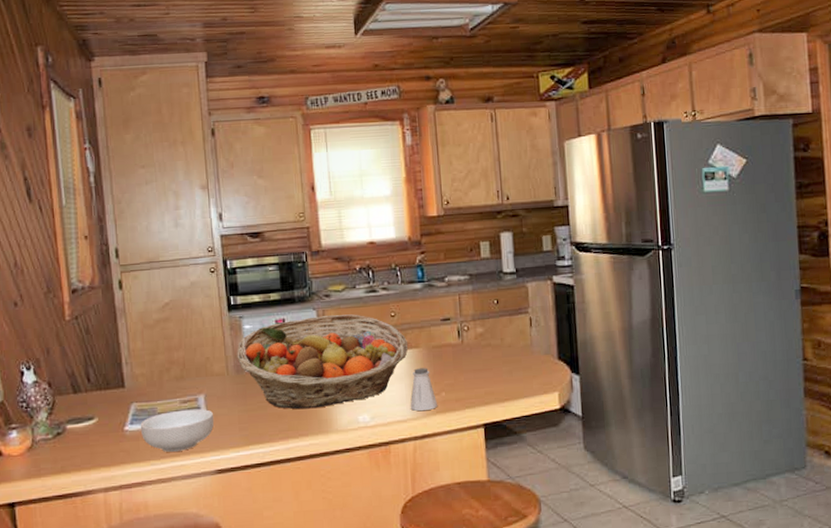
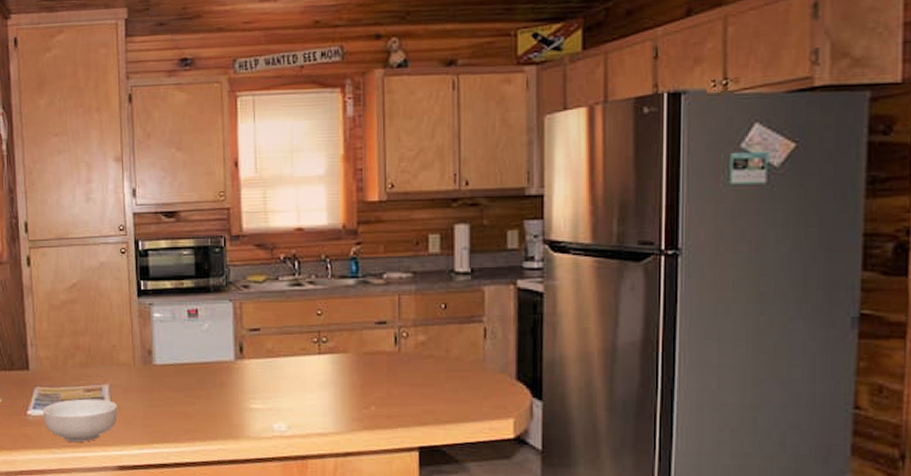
fruit basket: present [237,314,409,410] -> none [145,308,335,411]
saltshaker: present [410,368,438,412] -> none [333,376,366,426]

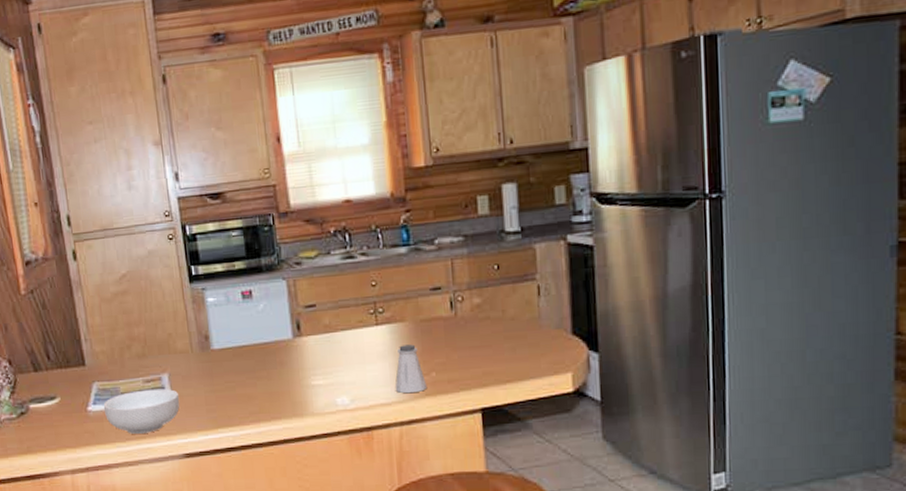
saltshaker: none [333,376,366,426] -> present [395,344,428,394]

